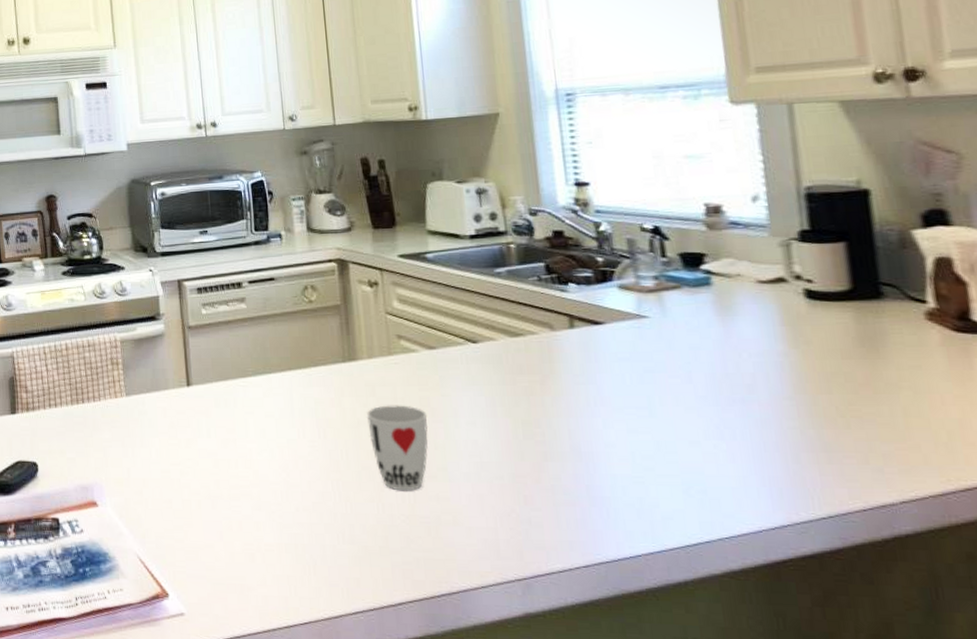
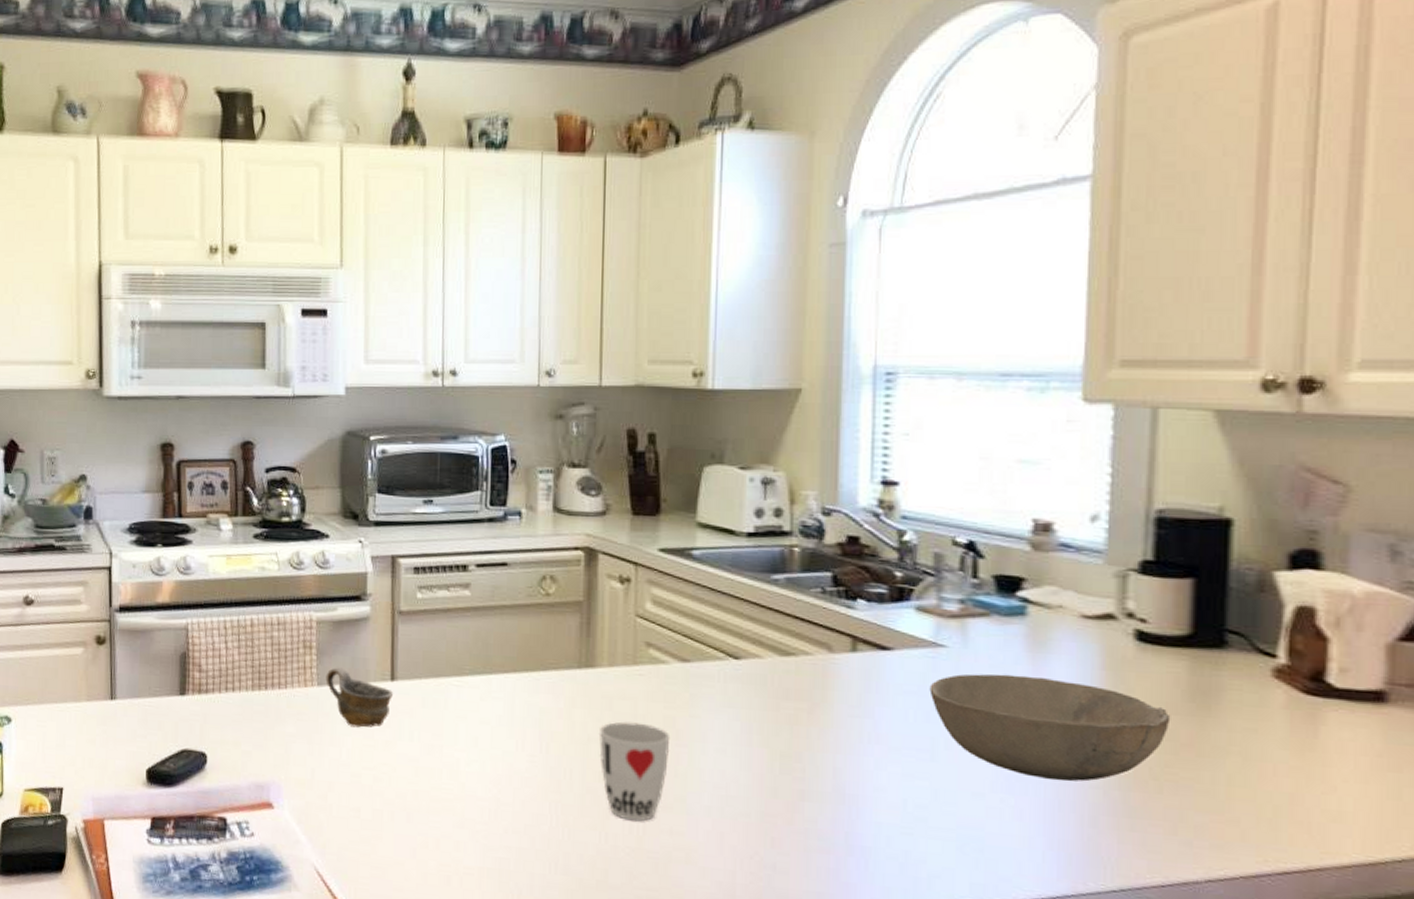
cup: none [132,379,191,429] -> present [325,667,394,728]
bowl: none [639,336,847,425] -> present [929,674,1171,782]

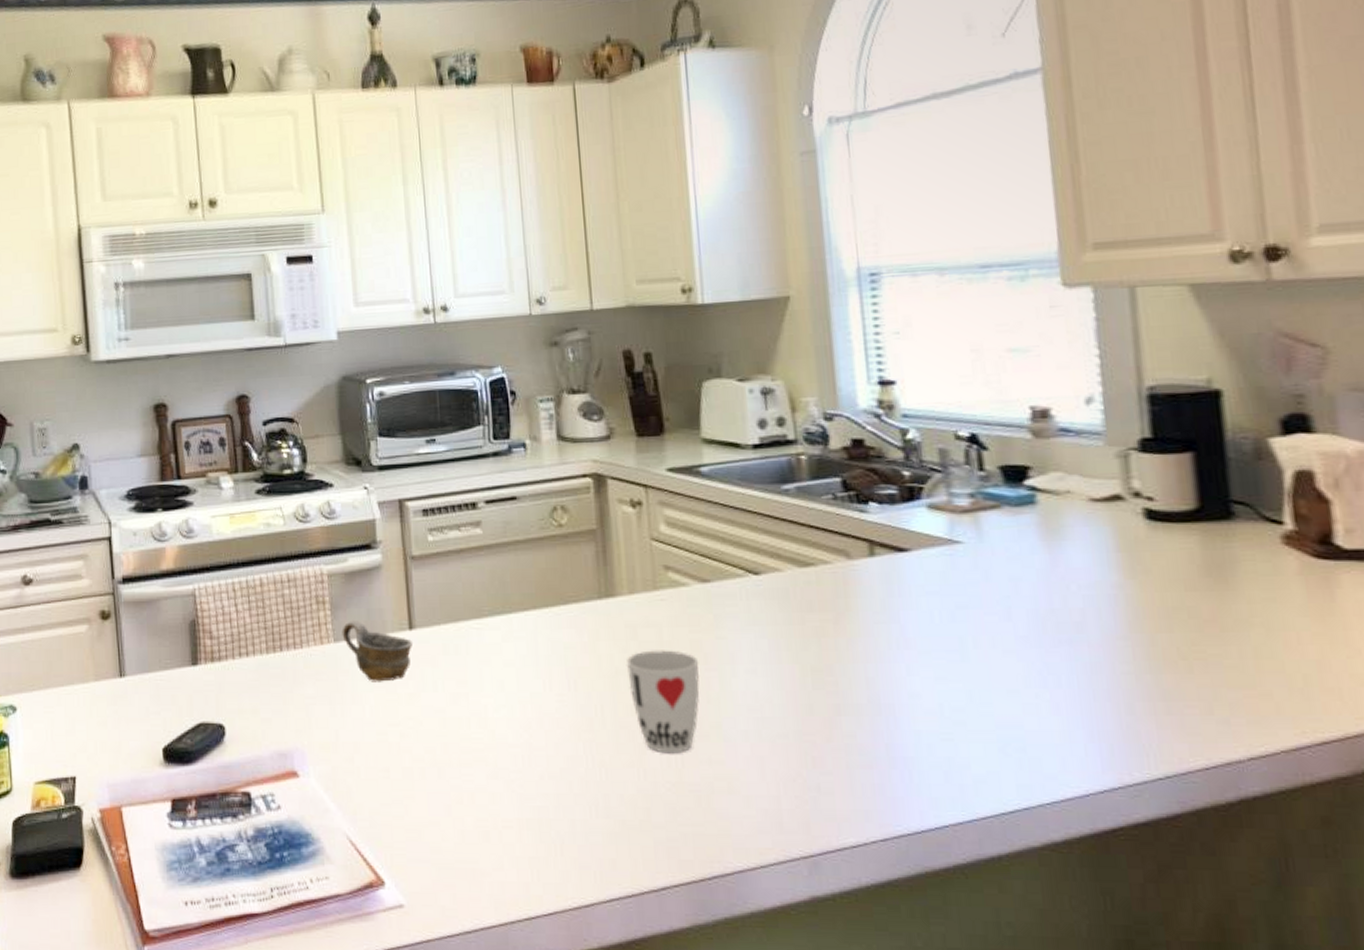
bowl: present [929,674,1171,782] -> none [951,565,1191,670]

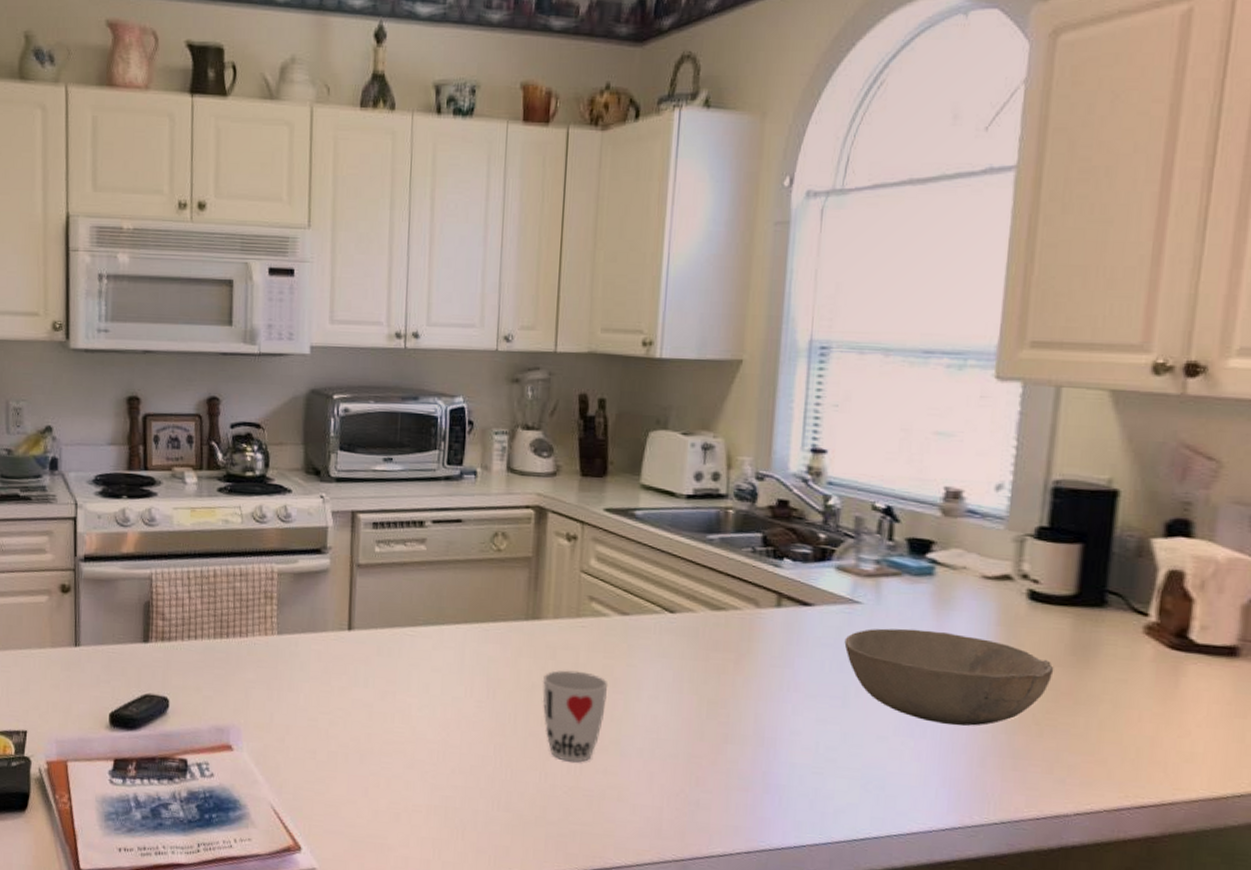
cup: present [342,621,414,682] -> none [285,617,351,675]
bowl: none [951,565,1191,670] -> present [844,628,1054,726]

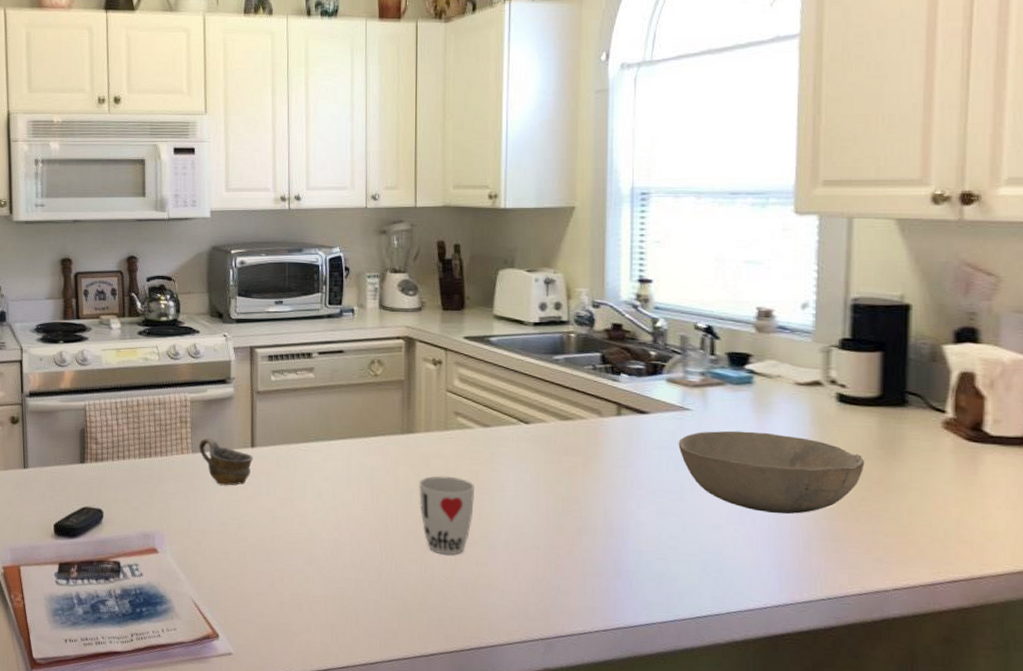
cup: none [285,617,351,675] -> present [198,437,254,486]

